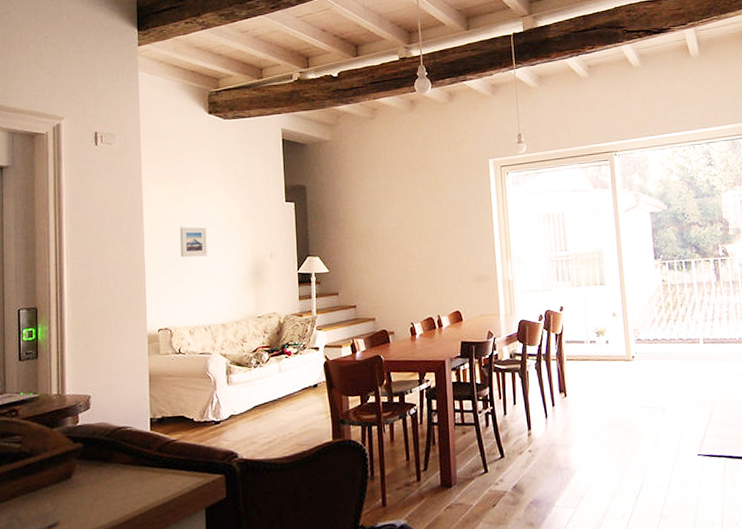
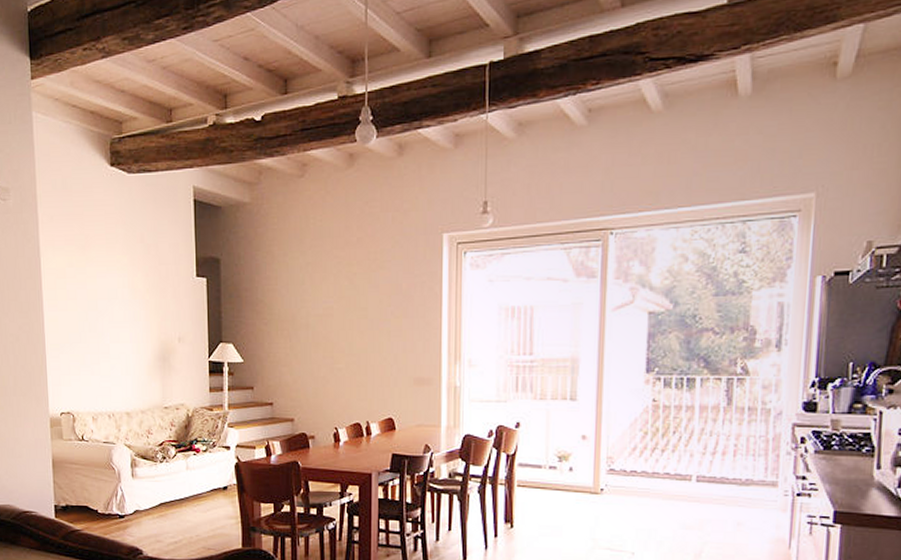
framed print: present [180,226,207,258] -> none [81,300,110,336]

